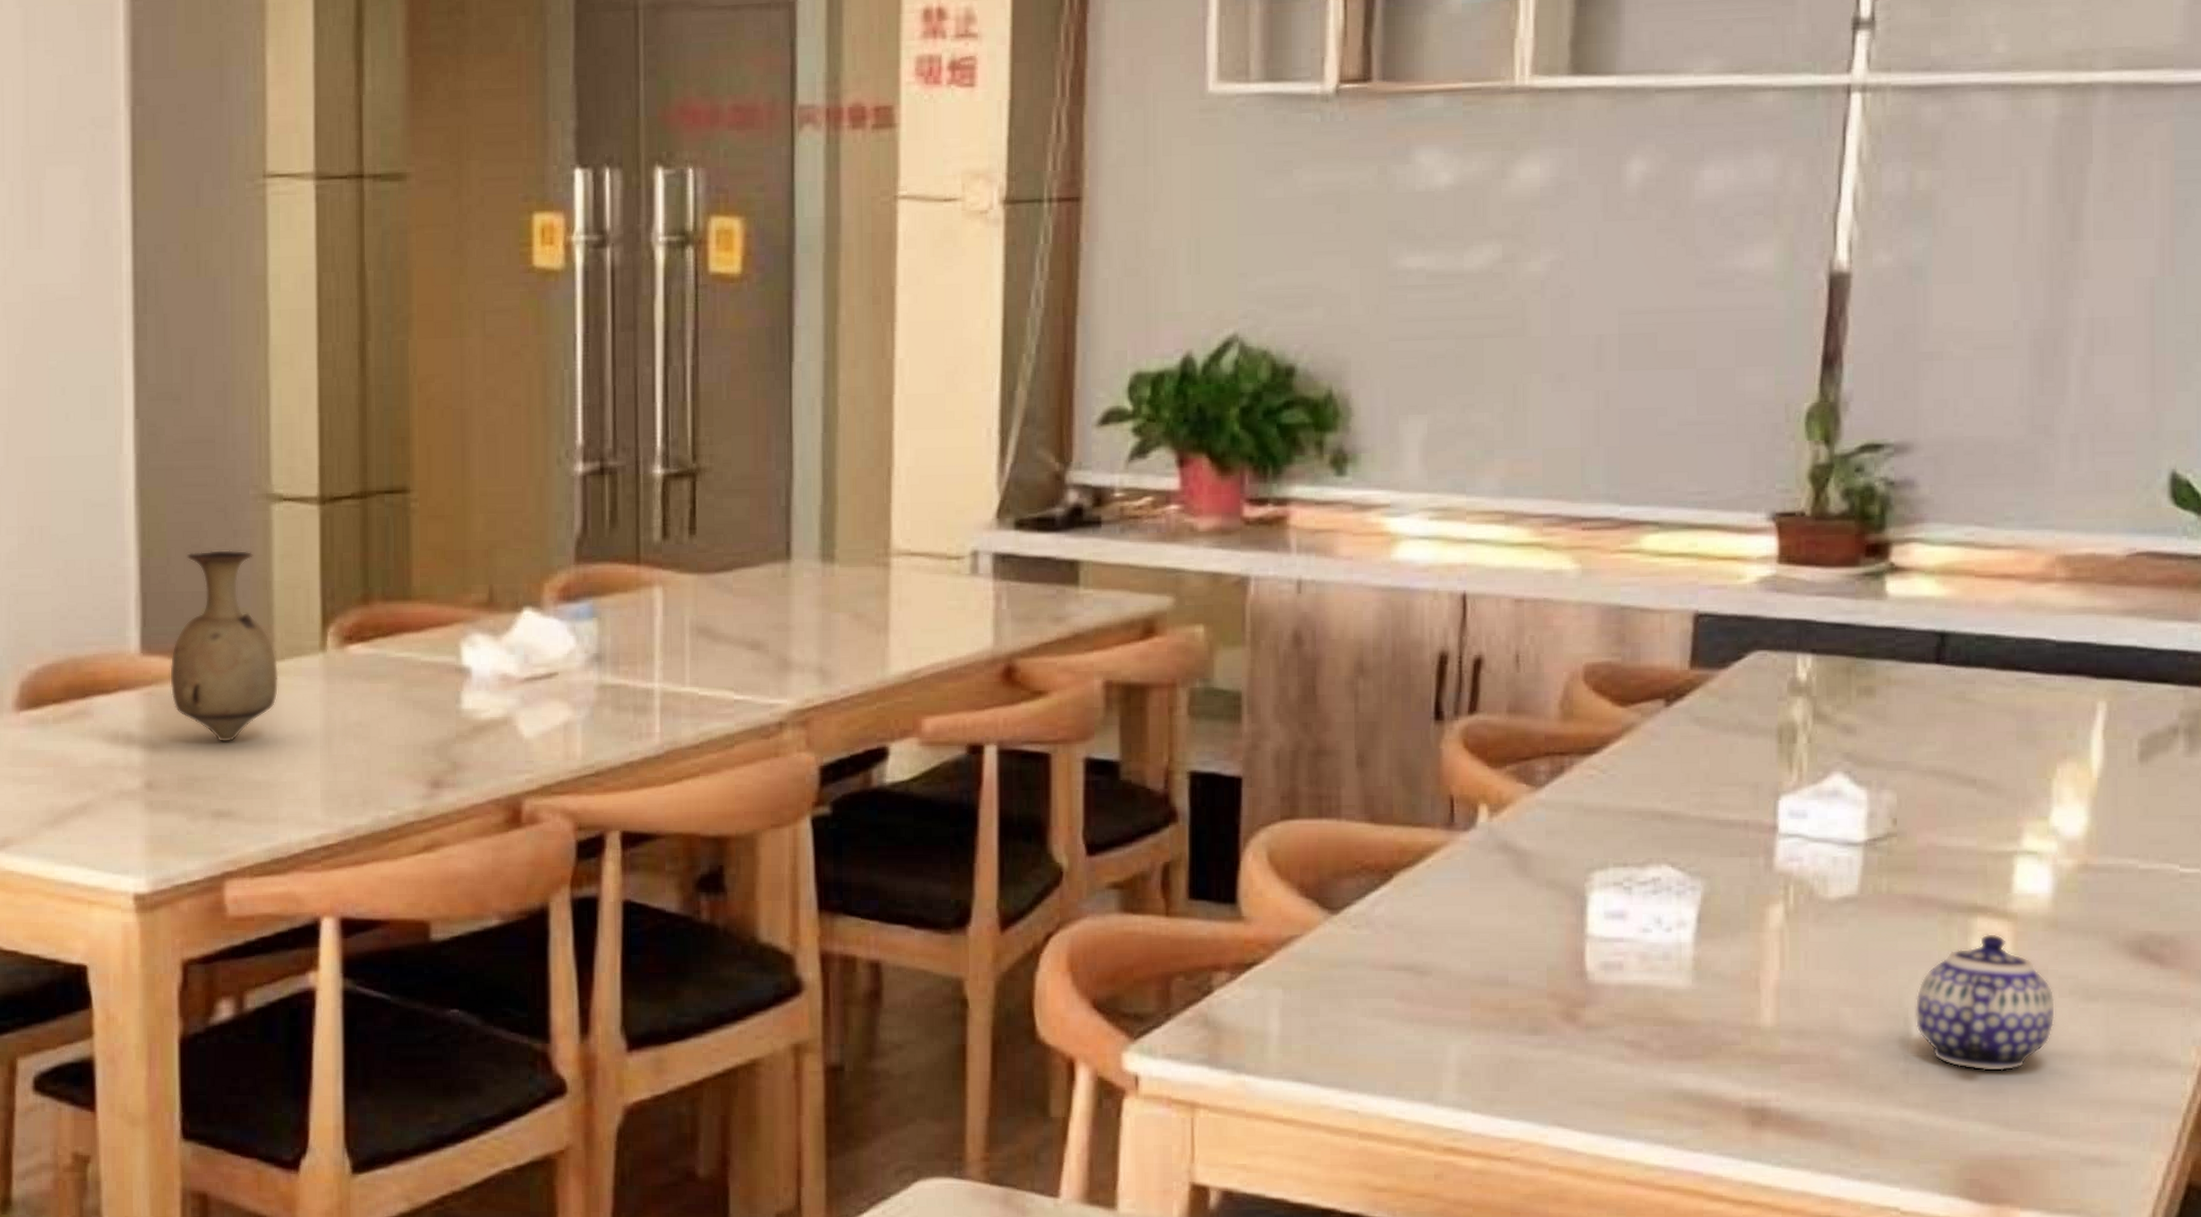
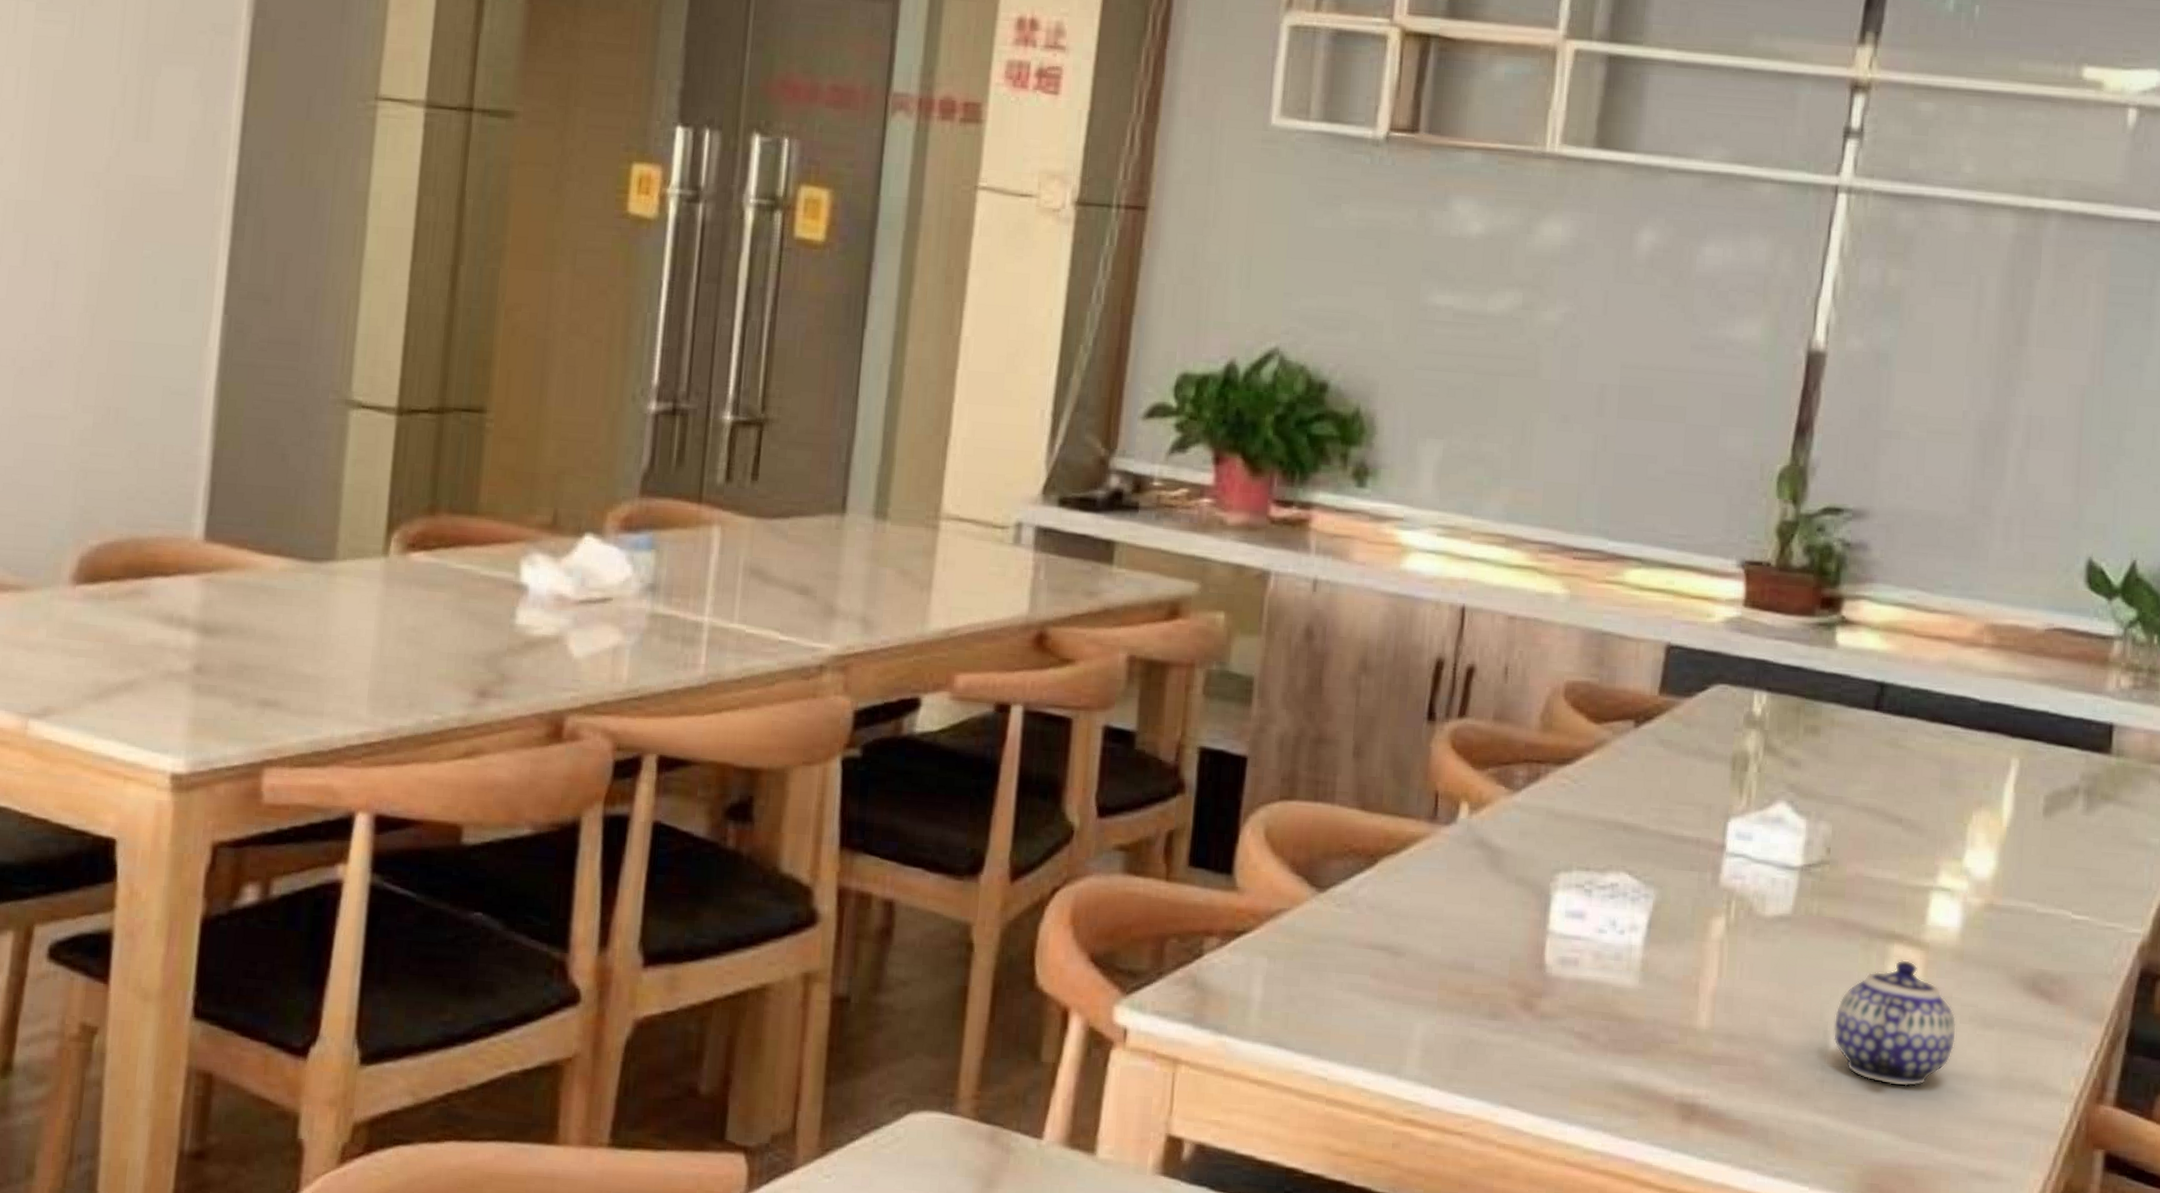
vase: present [170,550,279,742] -> none [230,448,340,634]

